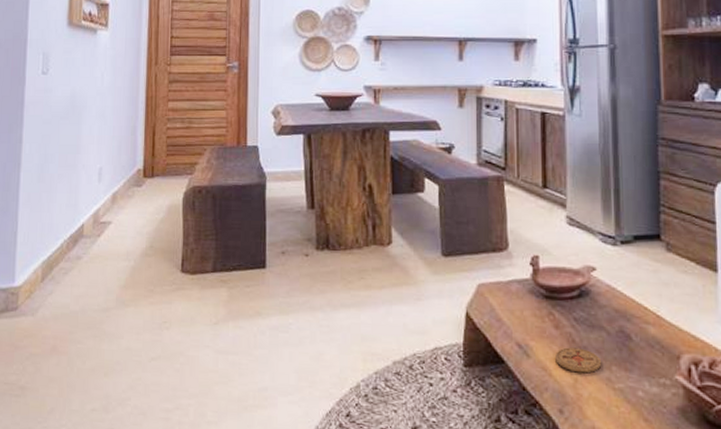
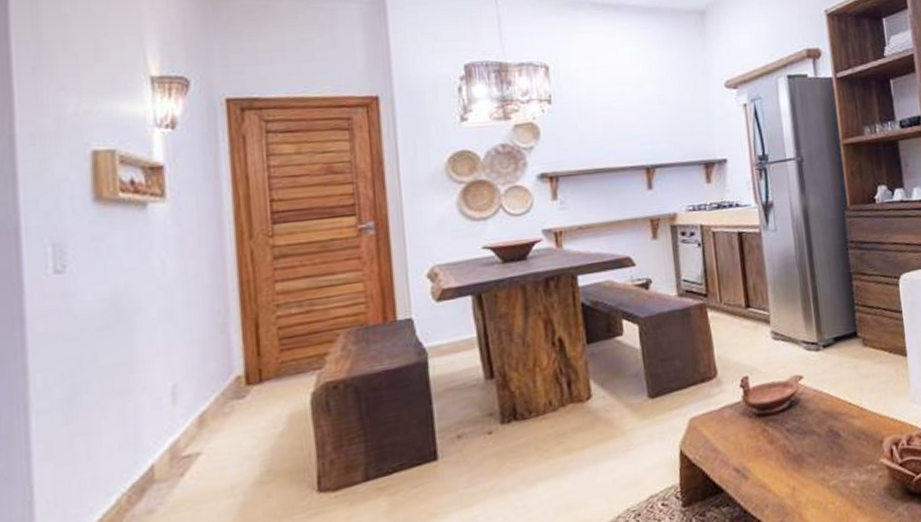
coaster: present [555,347,602,374] -> none [772,456,816,482]

